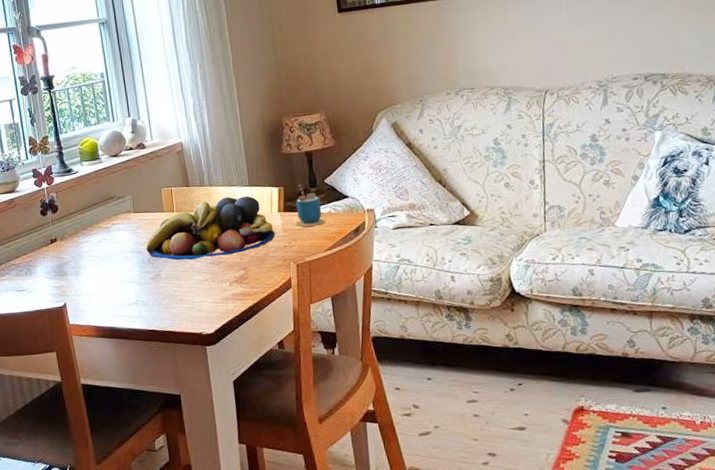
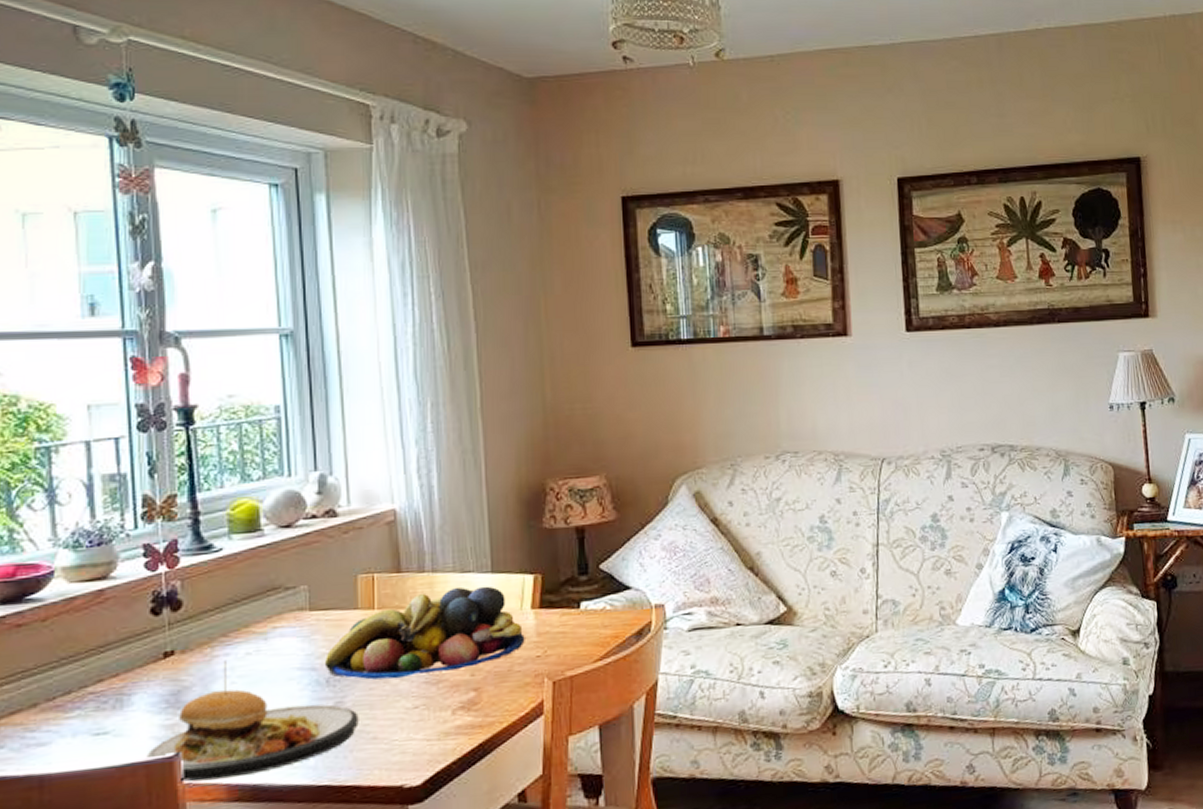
plate: none [47,245,171,324] -> present [146,660,359,782]
cup: present [295,184,327,228] -> none [554,570,599,630]

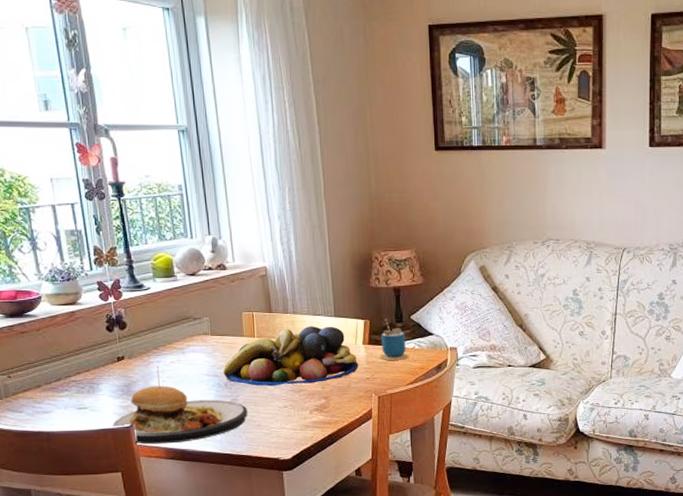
cup: none [554,570,599,630] -> present [379,318,410,361]

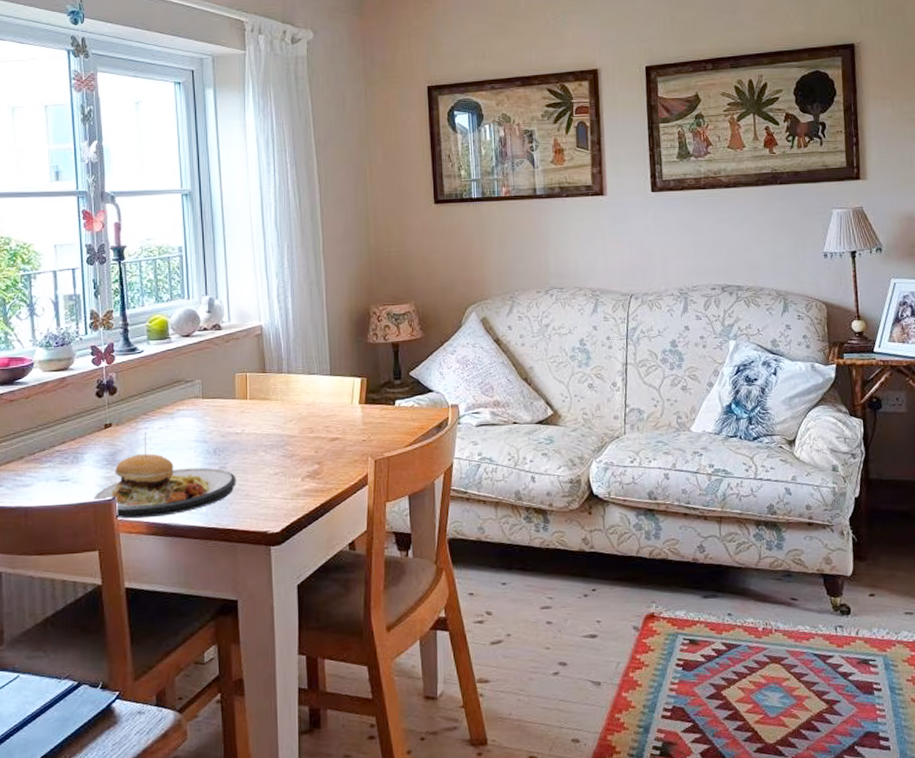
fruit bowl: present [223,325,359,387] -> none [212,385,354,452]
cup: present [379,318,410,361] -> none [376,375,409,422]

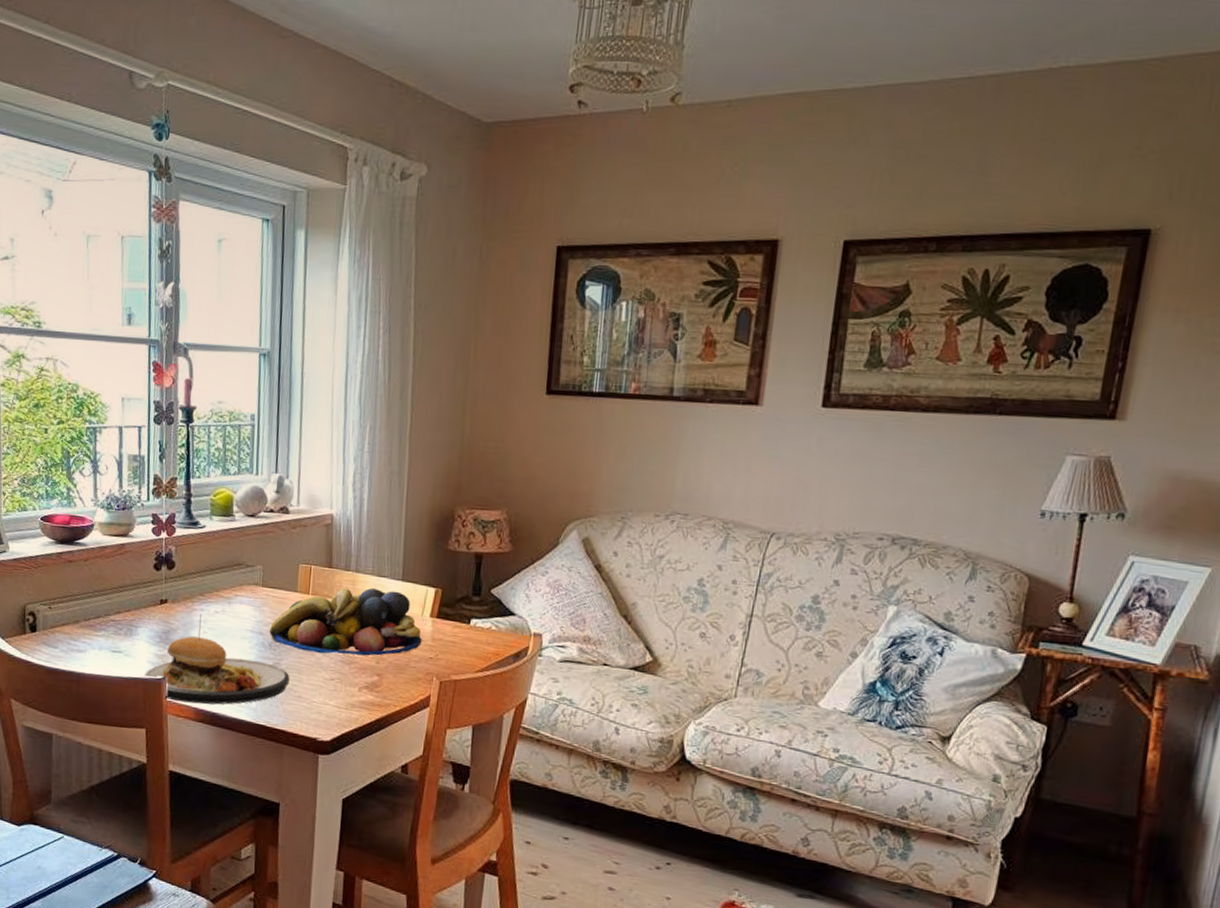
fruit bowl: none [212,385,354,452] -> present [269,587,422,656]

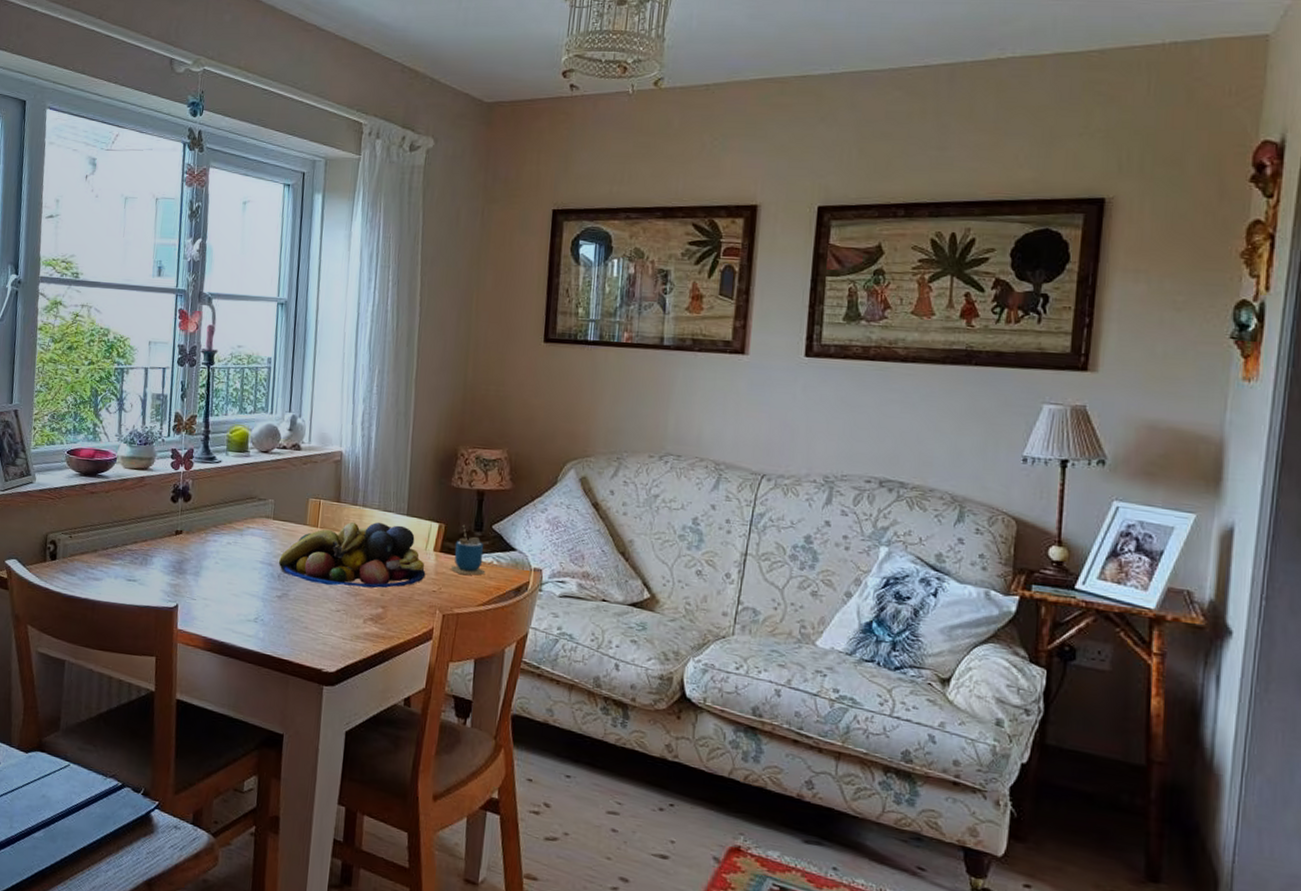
plate: present [144,613,290,705] -> none [157,544,297,634]
cup: none [447,589,484,641] -> present [450,524,486,575]

